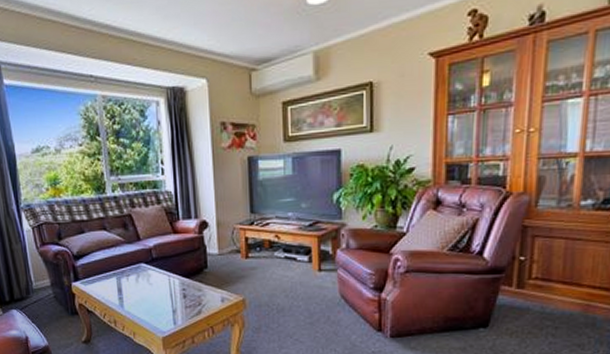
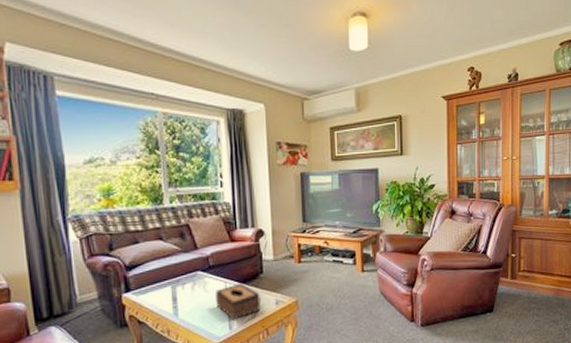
tissue box: none [159,277,206,316] -> present [216,283,261,320]

